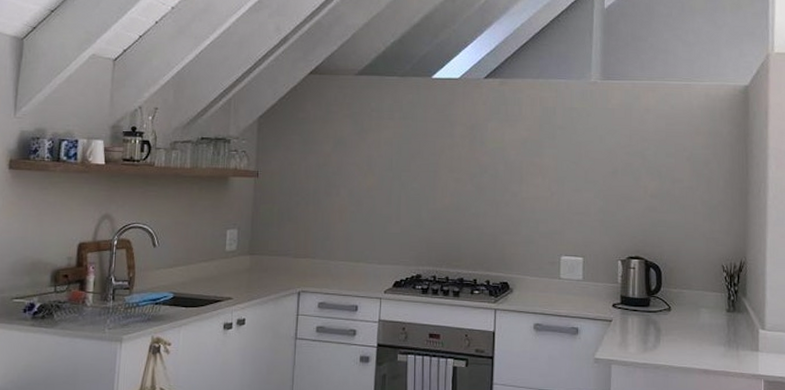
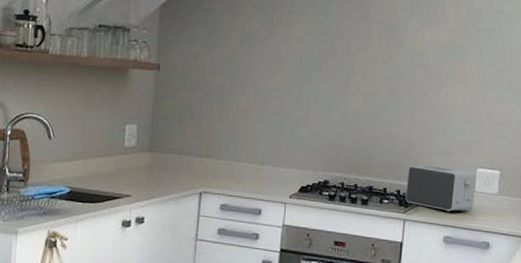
toaster: none [495,255,562,299] -> present [405,165,477,212]

